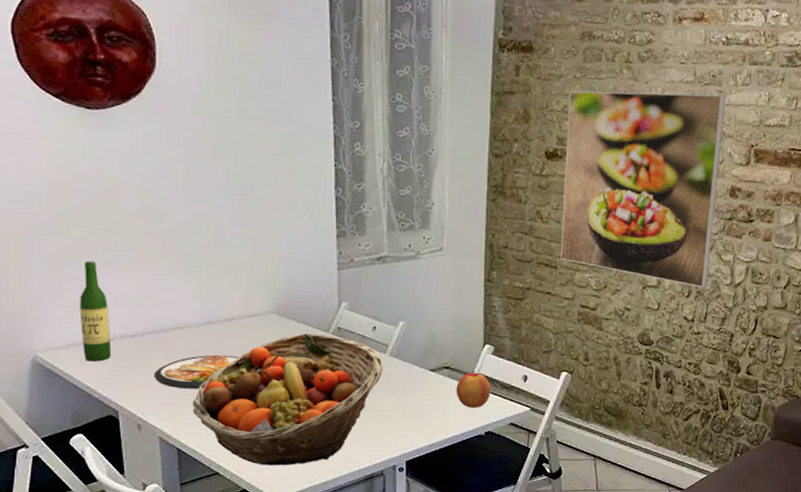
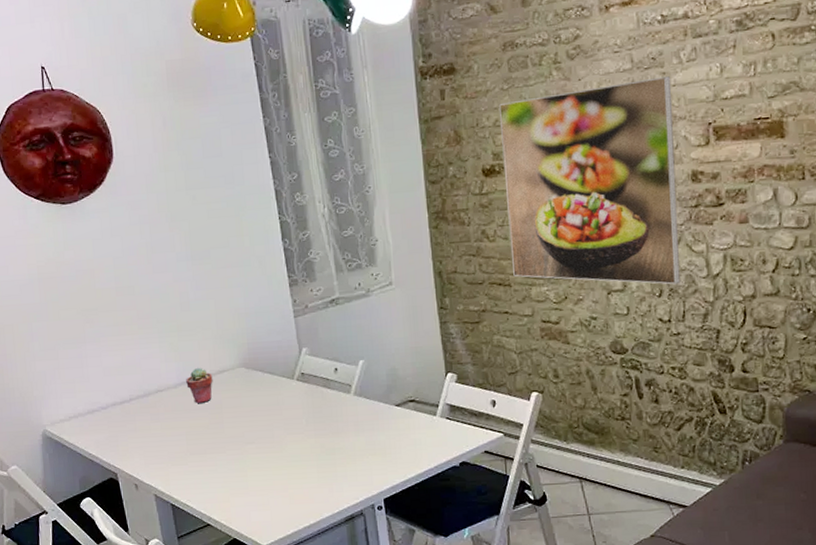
wine bottle: present [79,260,112,362] -> none [74,339,106,430]
dish: present [154,354,240,389] -> none [143,411,216,447]
fruit basket: present [192,333,384,466] -> none [179,381,350,514]
potted succulent: none [210,308,241,347] -> present [186,367,213,404]
apple: present [456,371,492,408] -> none [424,401,460,440]

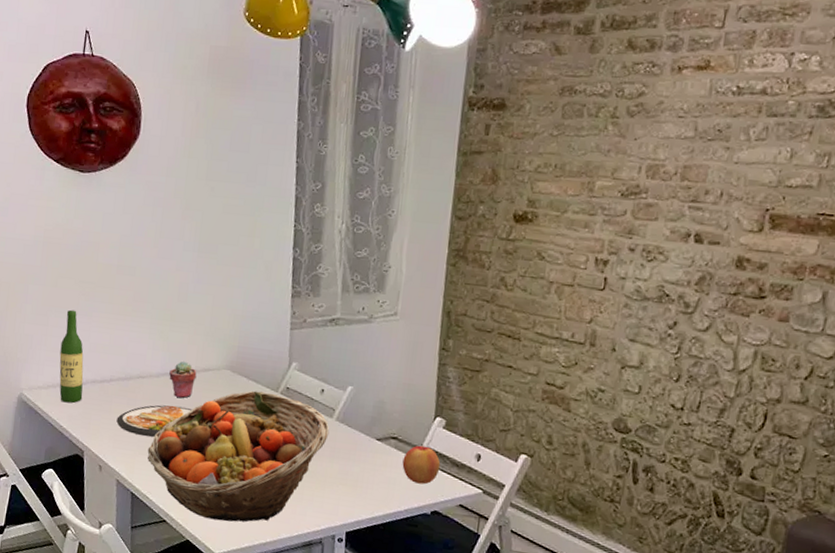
wine bottle: none [74,339,106,430] -> present [59,309,84,404]
dish: none [143,411,216,447] -> present [116,405,193,437]
fruit basket: none [179,381,350,514] -> present [147,390,330,522]
apple: none [424,401,460,440] -> present [402,444,441,485]
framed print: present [498,76,680,285] -> none [525,149,735,372]

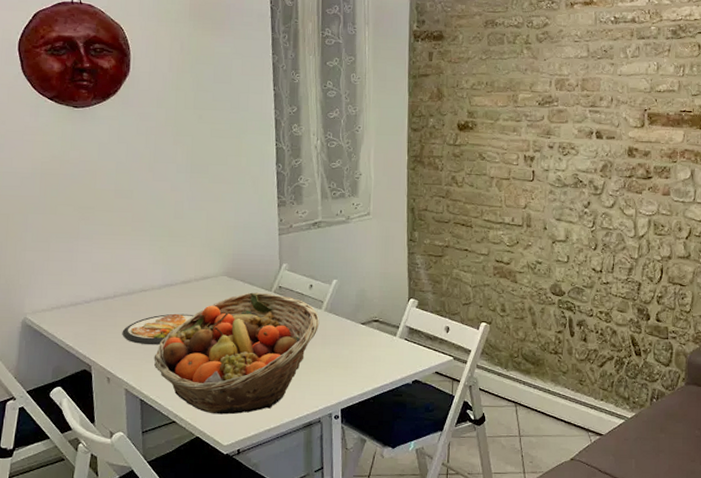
wine bottle: present [59,309,84,404] -> none [62,234,88,322]
potted succulent: present [169,361,197,398] -> none [170,272,196,306]
apple: present [402,444,441,485] -> none [385,323,417,358]

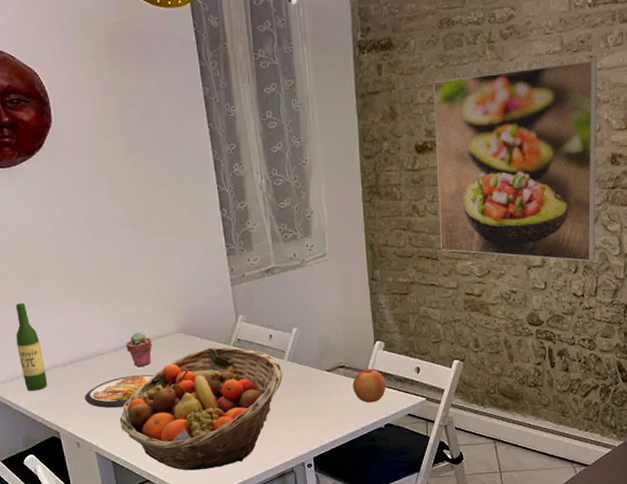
wine bottle: none [62,234,88,322] -> present [15,302,48,391]
potted succulent: none [170,272,196,306] -> present [126,332,152,367]
apple: none [385,323,417,358] -> present [352,367,386,403]
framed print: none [475,66,618,241] -> present [433,60,598,262]

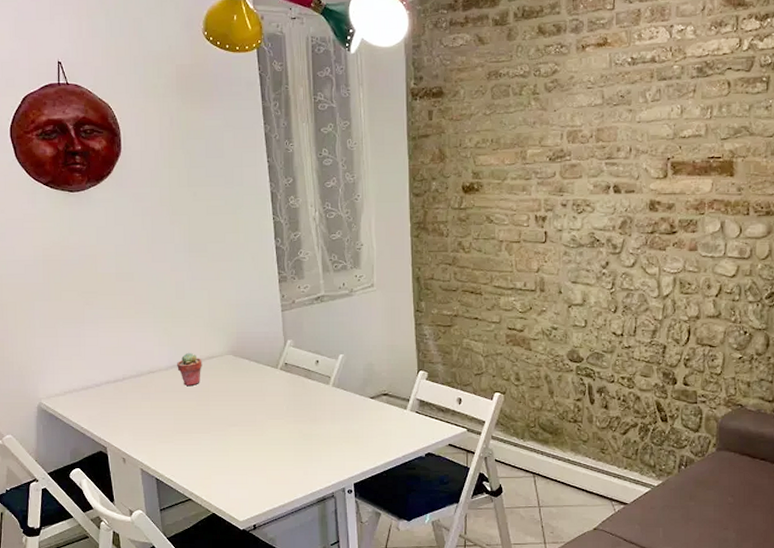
wine bottle: present [15,302,48,391] -> none [72,319,99,405]
dish: present [84,374,155,408] -> none [133,394,203,425]
fruit basket: present [119,347,284,471] -> none [166,370,328,491]
apple: present [352,367,386,403] -> none [395,396,428,431]
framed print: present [433,60,598,262] -> none [480,113,637,302]

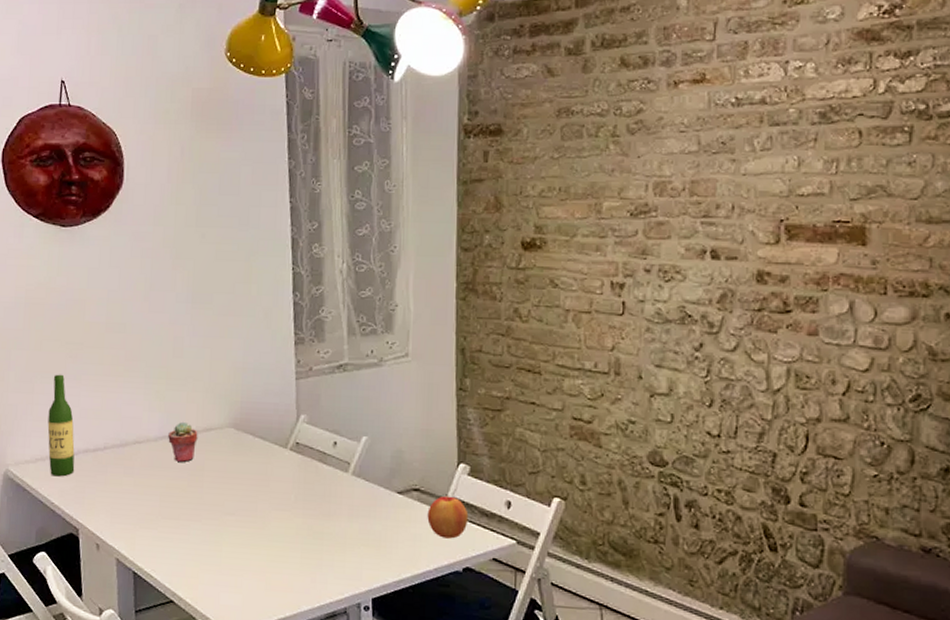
wine bottle: none [72,319,99,405] -> present [47,374,75,477]
apple: none [395,396,428,431] -> present [427,494,469,539]

